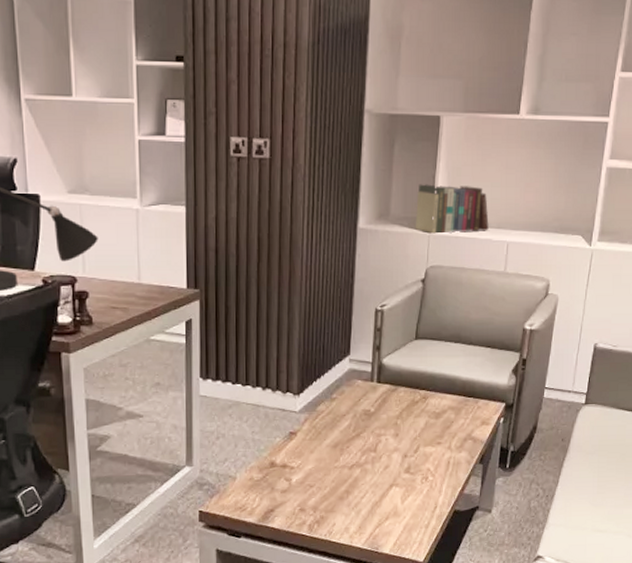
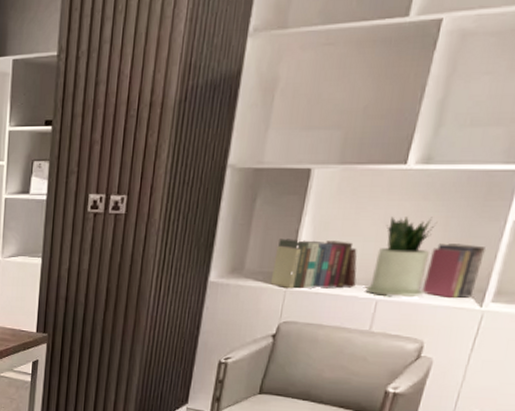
planter: none [496,163,549,239] -> present [364,217,438,298]
books: none [543,188,588,238] -> present [422,243,485,298]

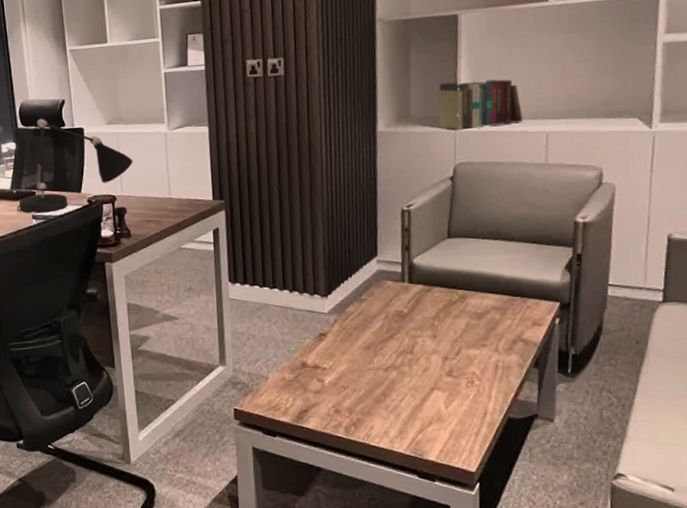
planter: present [364,217,438,298] -> none [532,47,592,128]
books: present [422,243,485,298] -> none [588,69,642,123]

